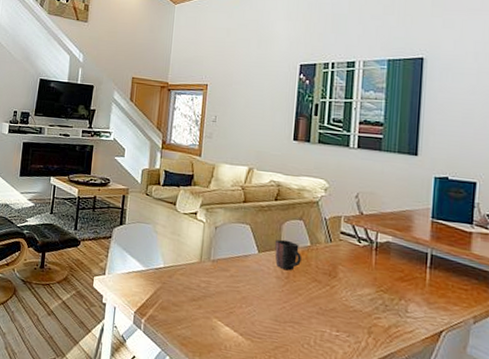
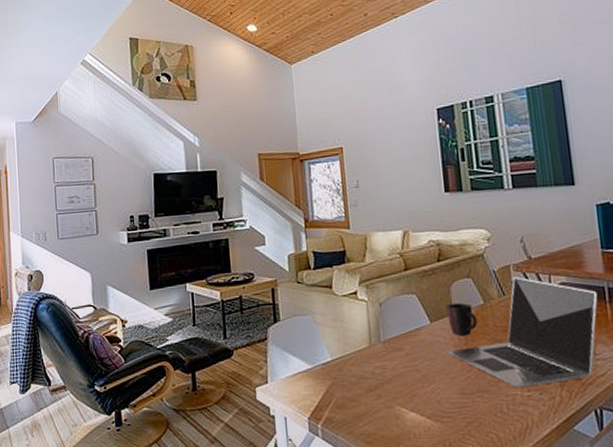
laptop: none [268,227,420,332] -> present [447,277,598,388]

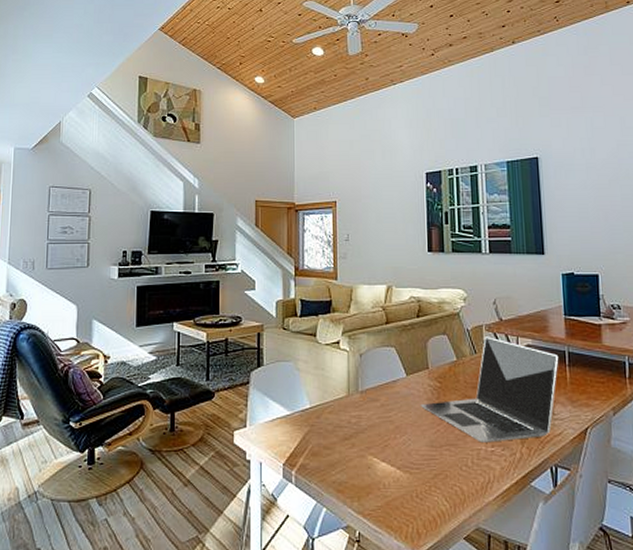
mug: present [446,302,477,336] -> none [422,358,450,390]

